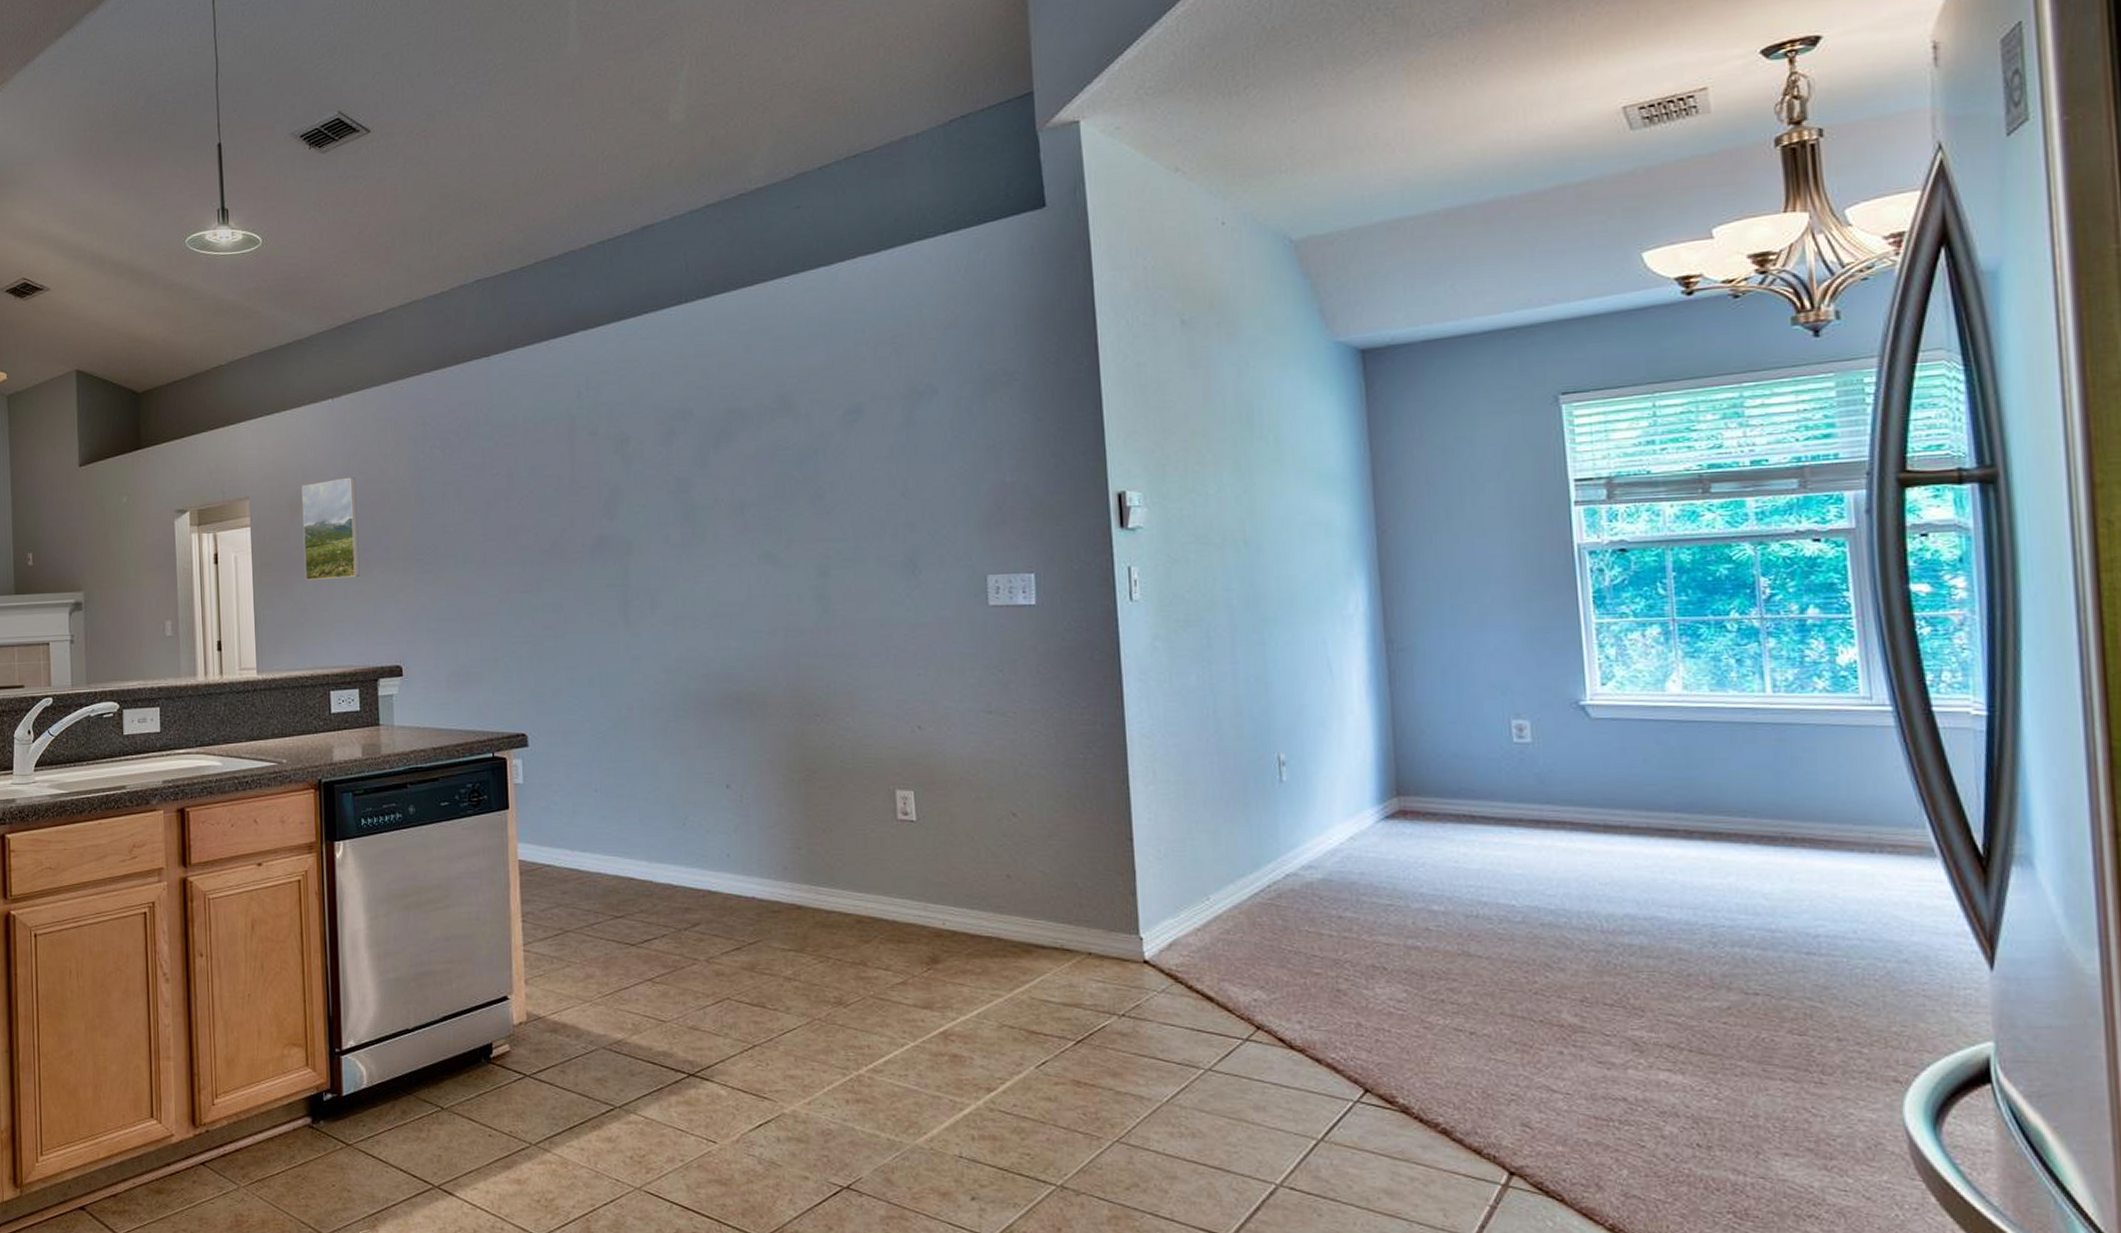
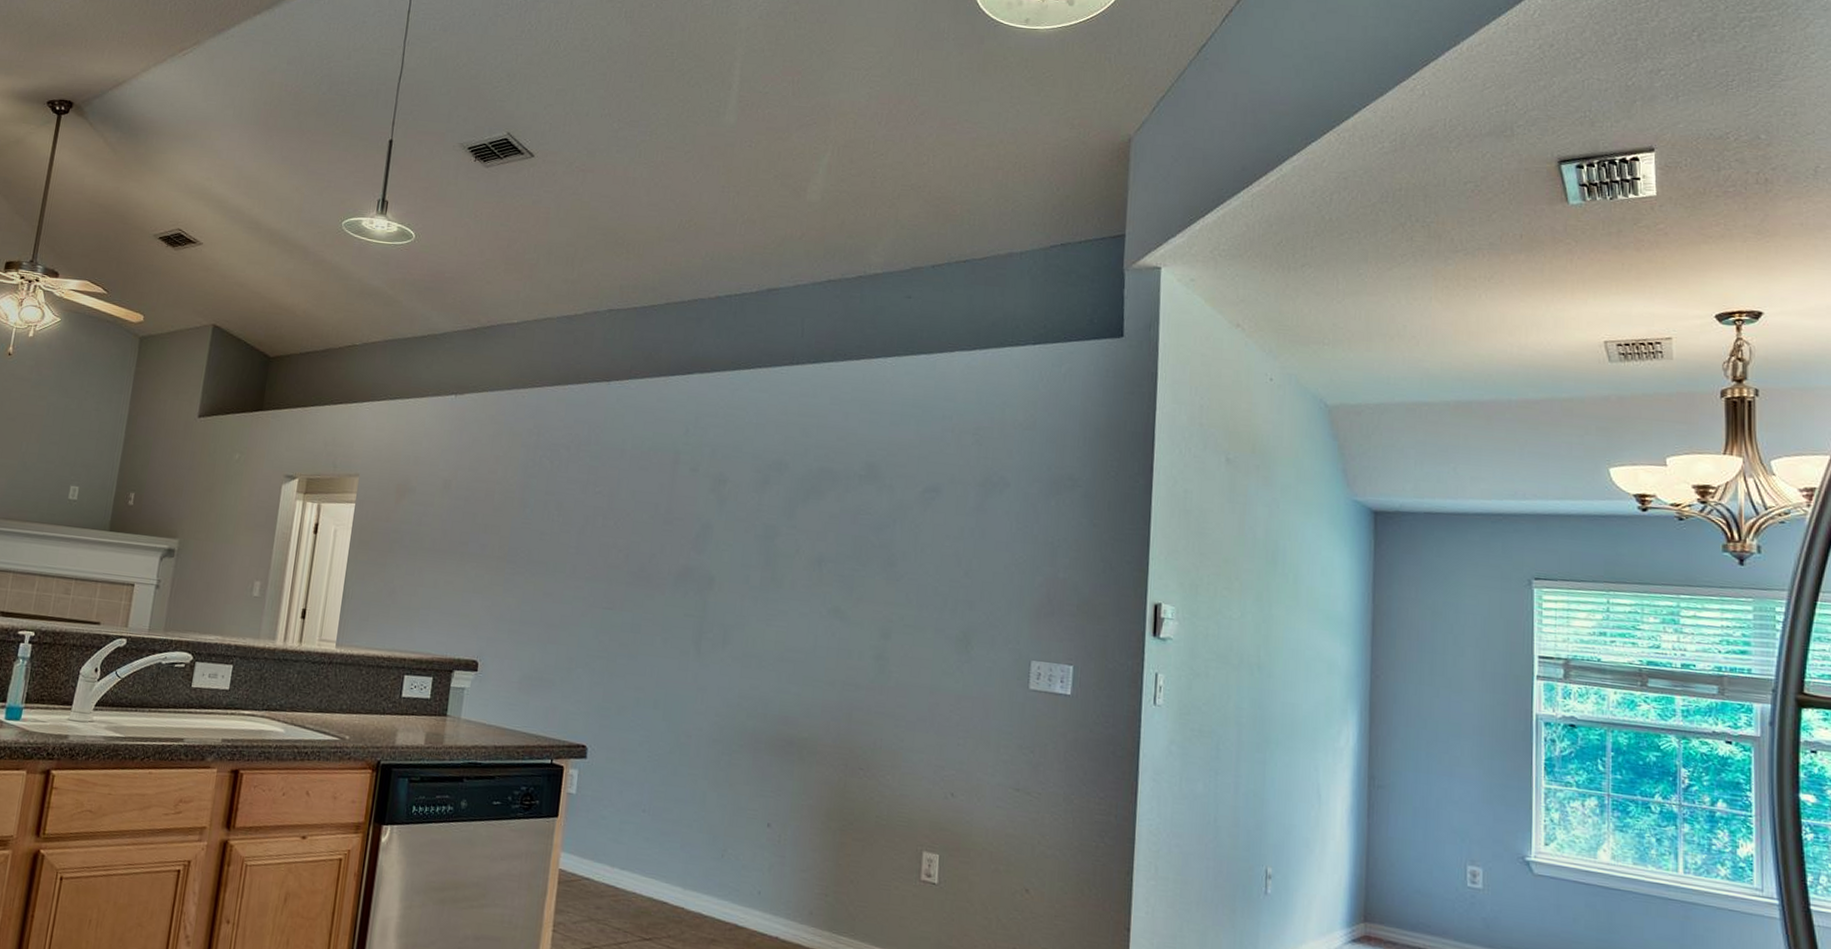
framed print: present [301,477,360,581] -> none [399,471,465,569]

